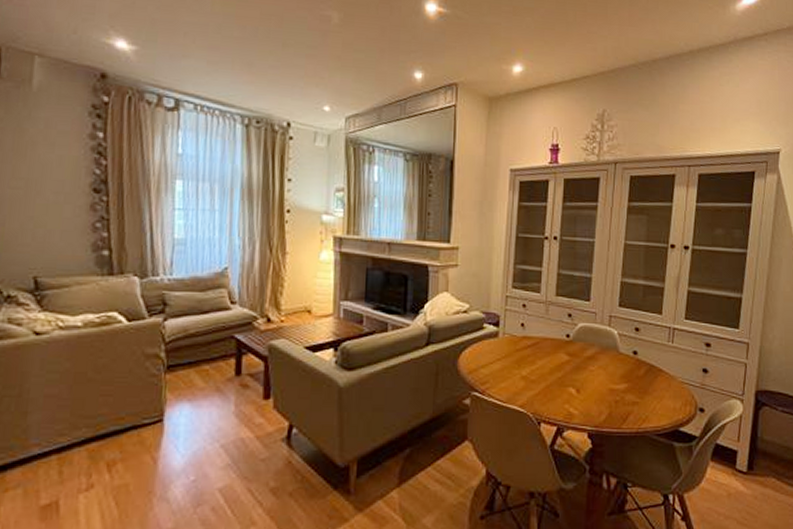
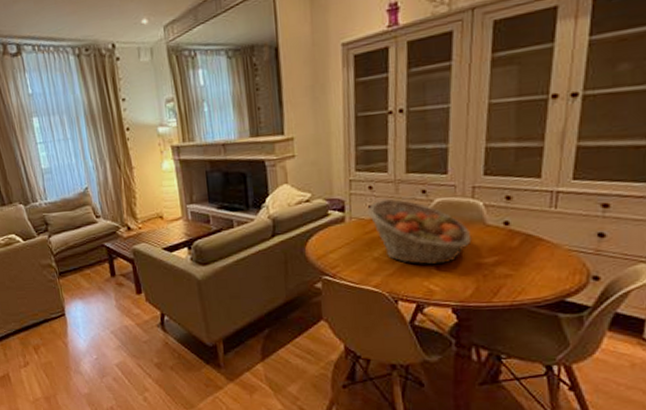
fruit basket: none [519,319,607,388] -> present [367,199,472,265]

